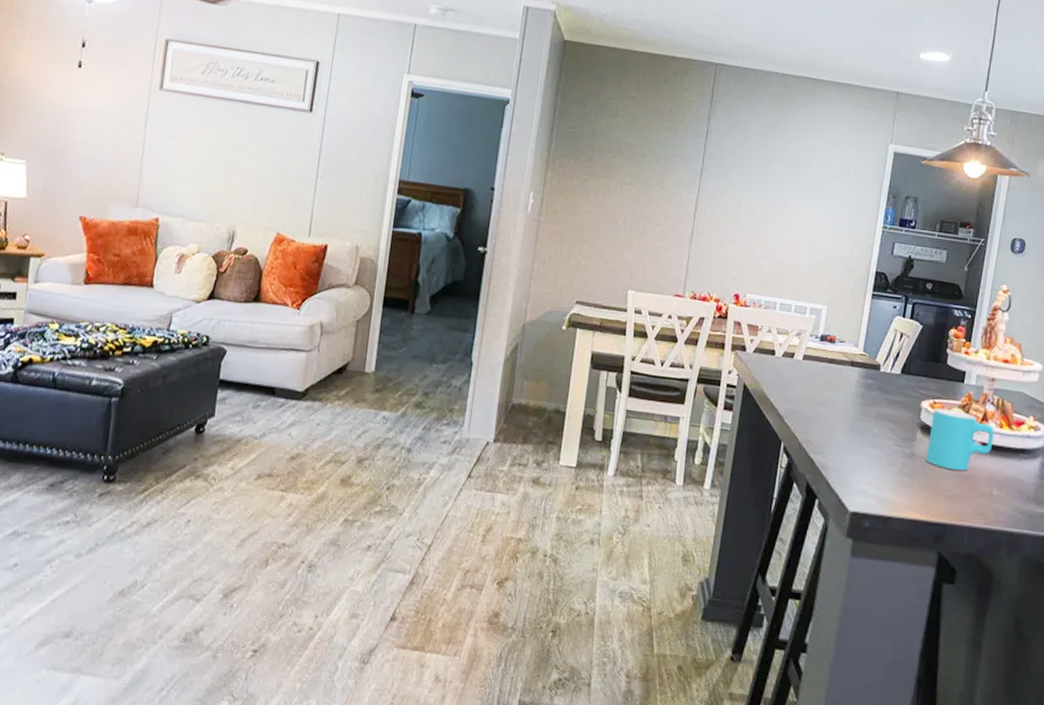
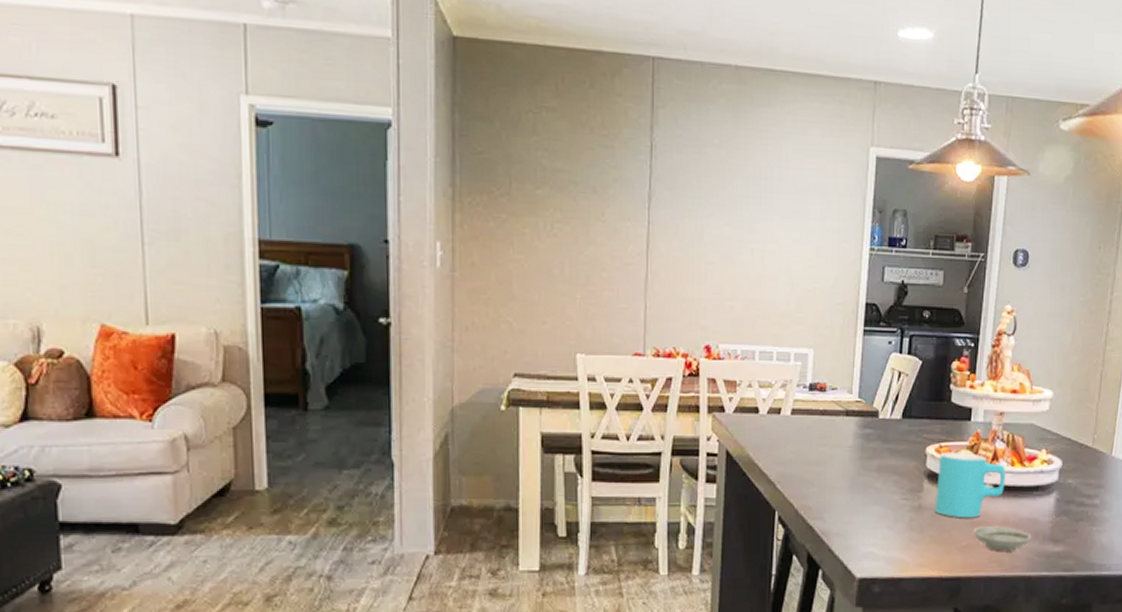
saucer: none [960,479,1017,507] -> present [973,526,1032,552]

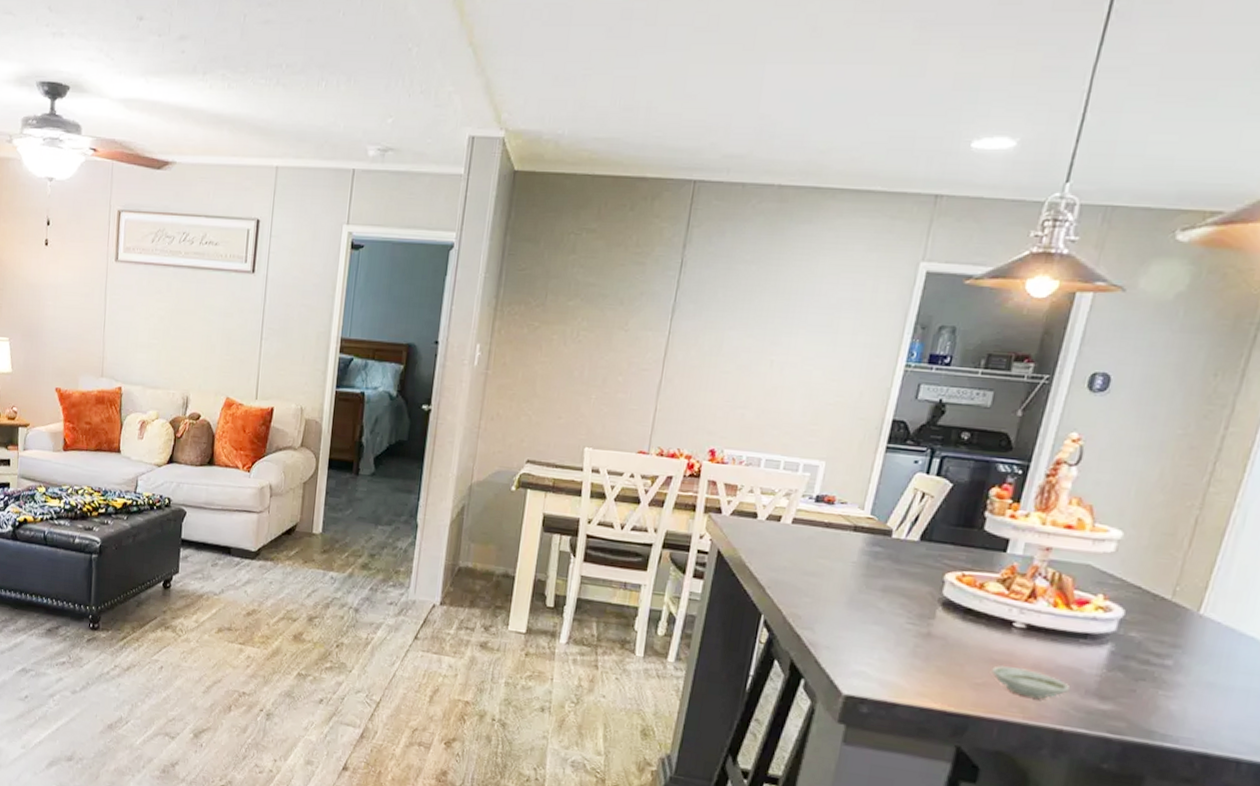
cup: present [935,451,1006,518] -> none [946,581,1045,656]

